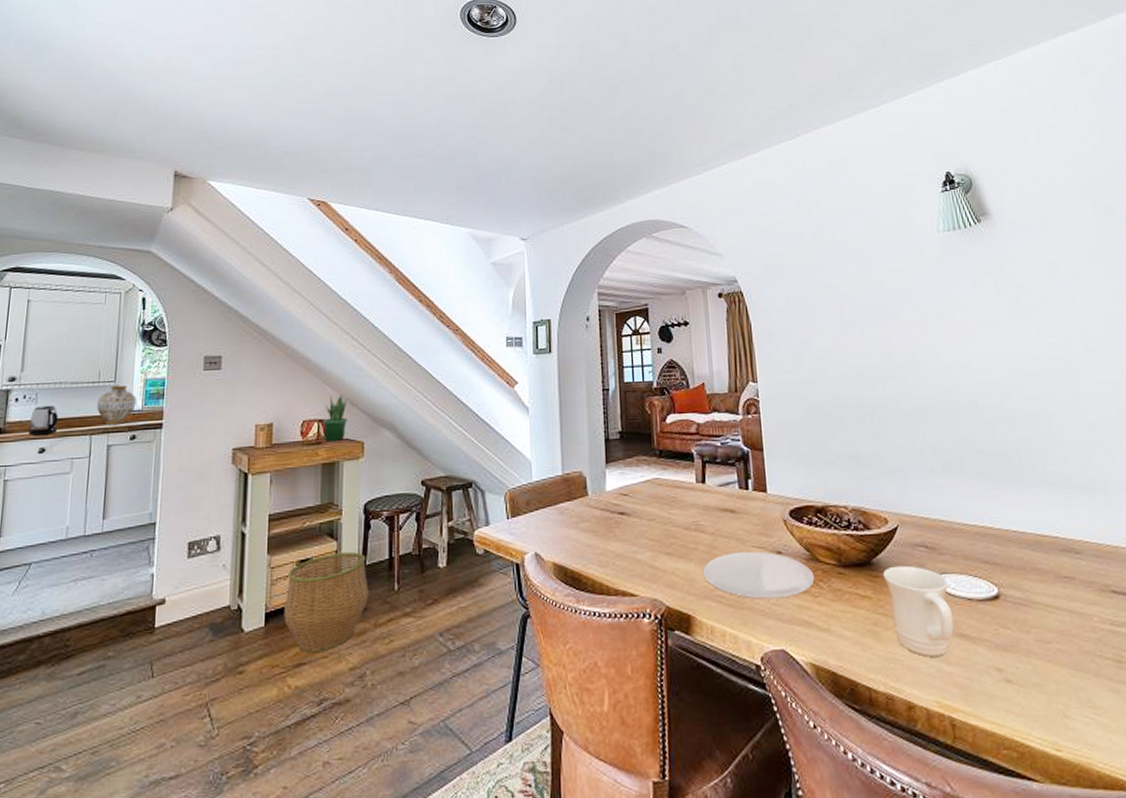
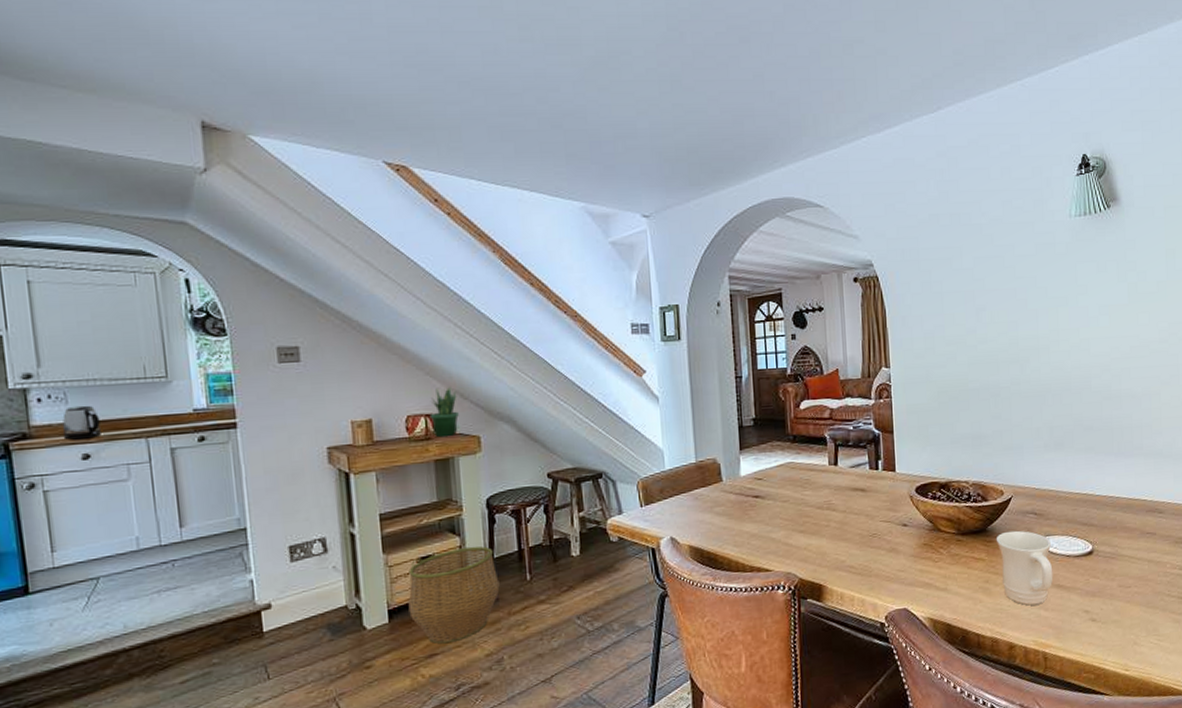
ceramic jug: present [96,384,137,426] -> none [147,380,199,427]
plate: present [703,552,815,600] -> none [834,525,936,568]

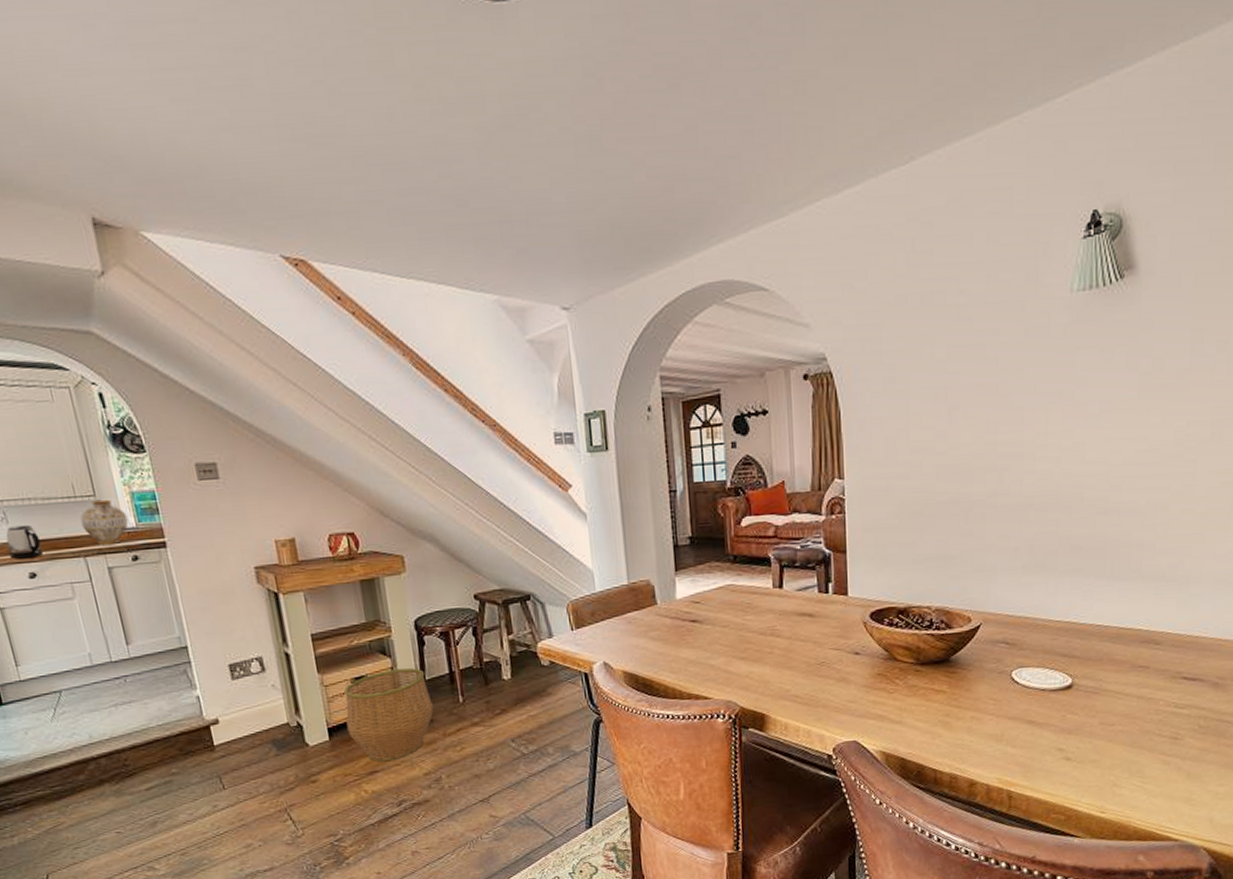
ceramic jug: none [147,380,199,427] -> present [80,499,129,546]
planter: present [429,387,459,437] -> none [351,504,381,556]
mug: present [996,530,1053,606] -> none [960,661,1024,742]

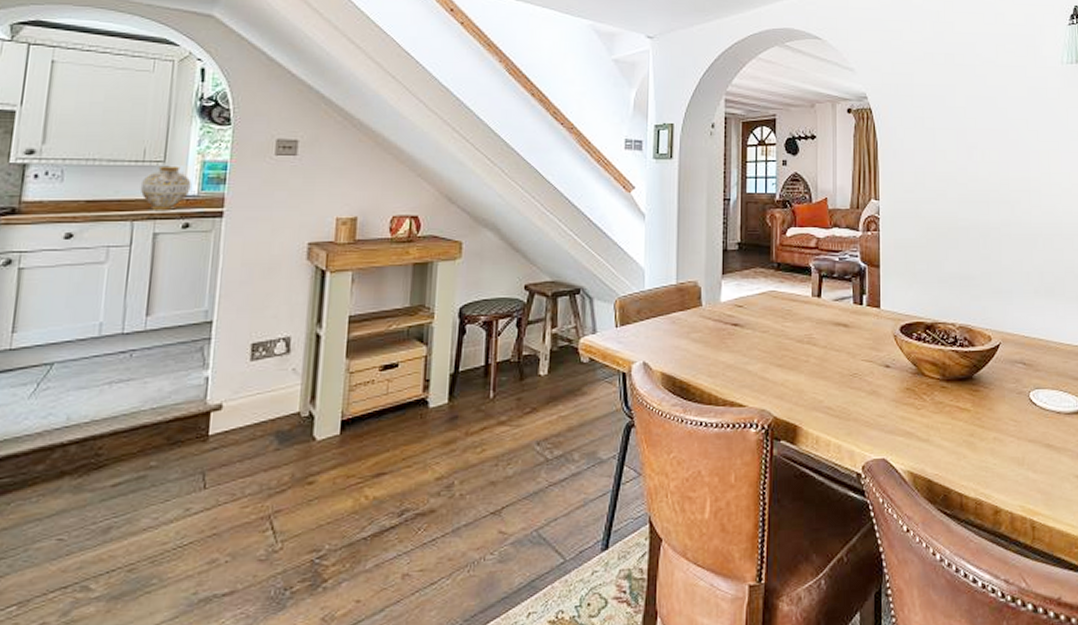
kettle: present [5,524,44,559] -> none [50,184,91,218]
basket: present [344,667,433,762] -> none [362,357,461,463]

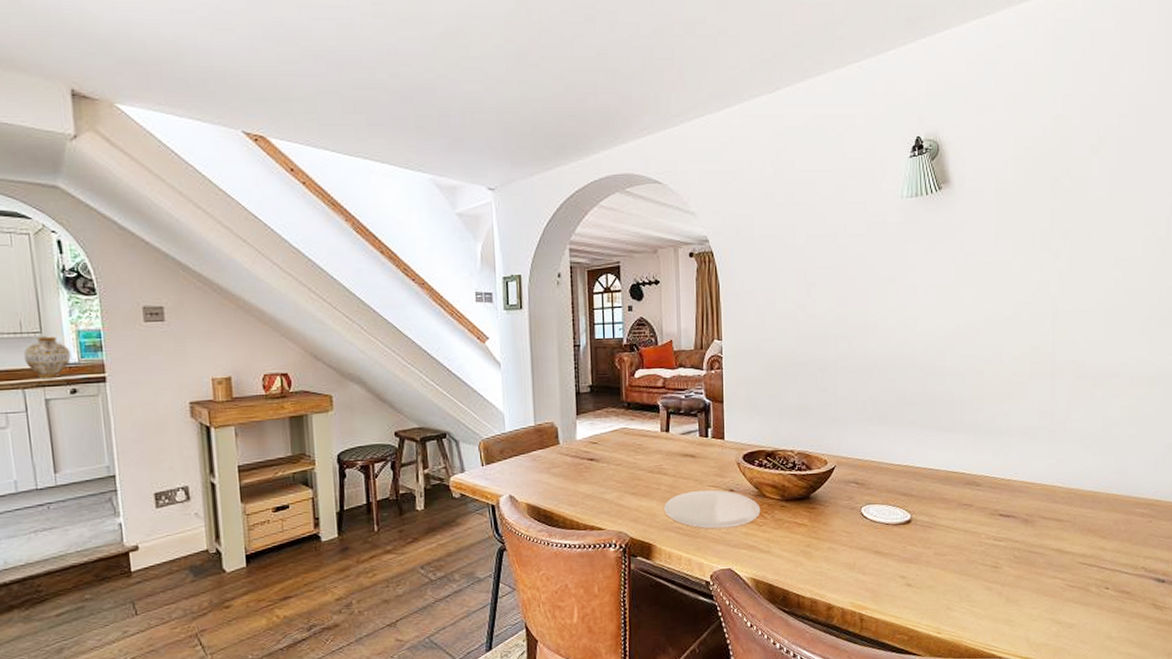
plate: none [813,365,919,412] -> present [664,490,761,530]

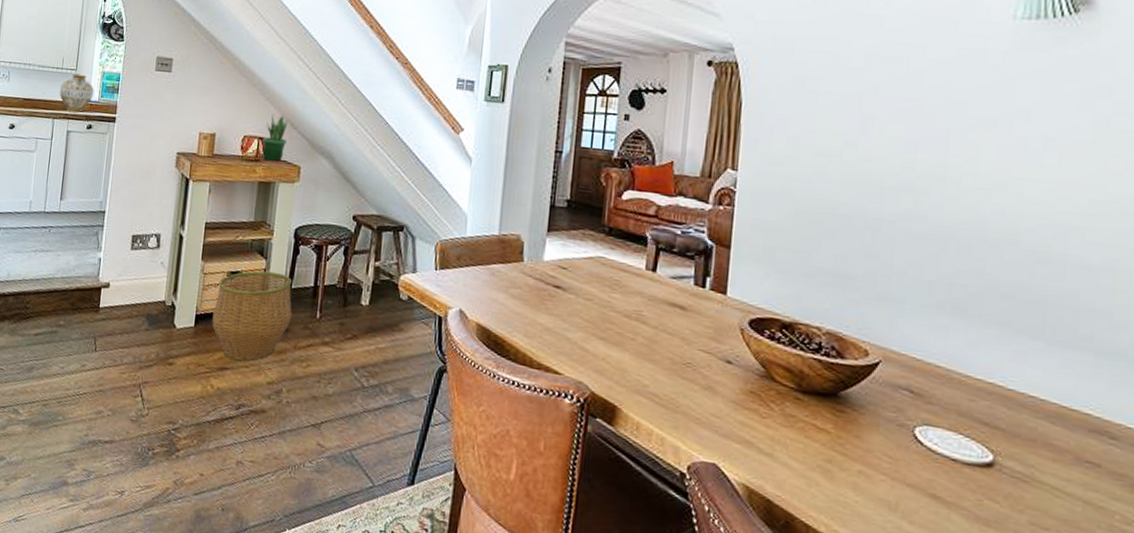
basket: none [264,498,349,588] -> present [211,270,293,361]
planter: none [285,348,312,395] -> present [262,114,289,161]
plate: present [664,490,761,530] -> none [638,351,766,413]

